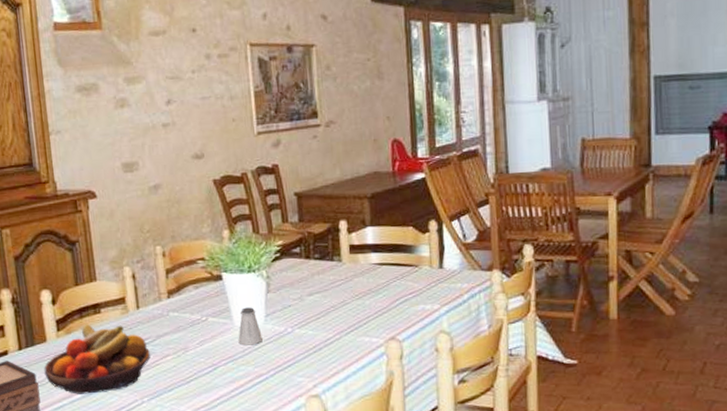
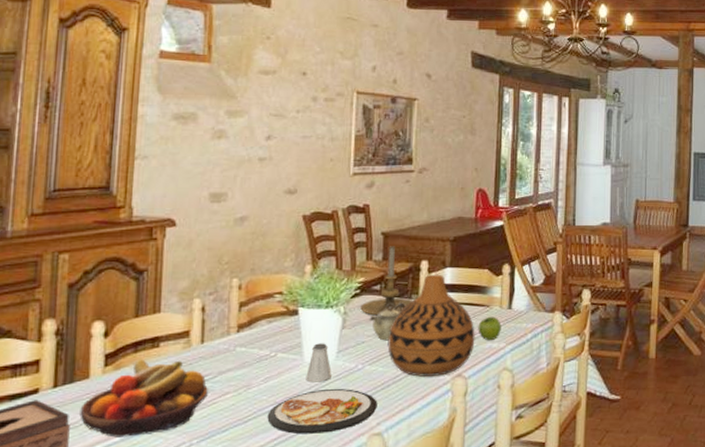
dish: none [207,351,312,395] -> present [267,388,378,434]
candle holder: none [282,206,335,279] -> present [360,246,412,316]
teapot: none [293,265,328,304] -> present [369,302,406,341]
vase: none [314,234,406,340] -> present [387,274,475,377]
fruit: none [407,276,434,303] -> present [478,316,501,341]

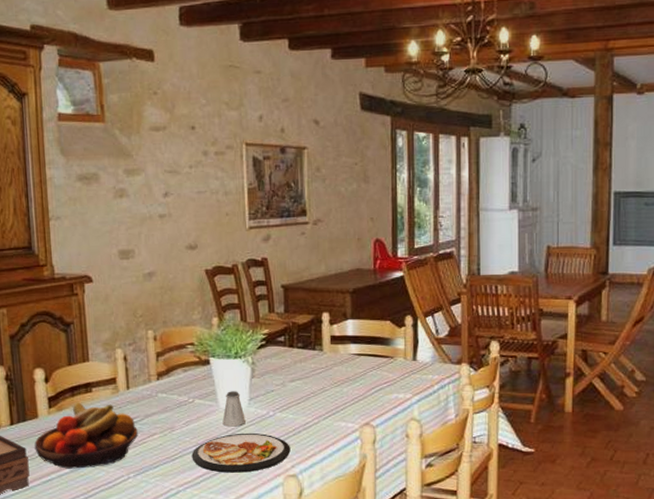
candle holder: present [360,246,412,316] -> none [267,298,316,366]
teapot: present [369,302,406,341] -> none [276,353,310,390]
vase: present [387,274,475,377] -> none [295,326,381,424]
fruit: present [478,316,501,341] -> none [383,367,407,392]

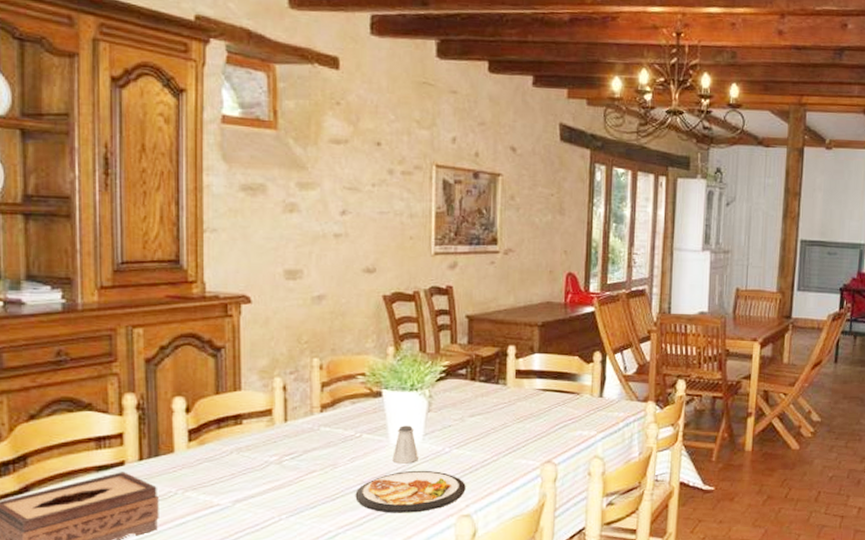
fruit bowl: present [34,401,138,469] -> none [167,434,294,510]

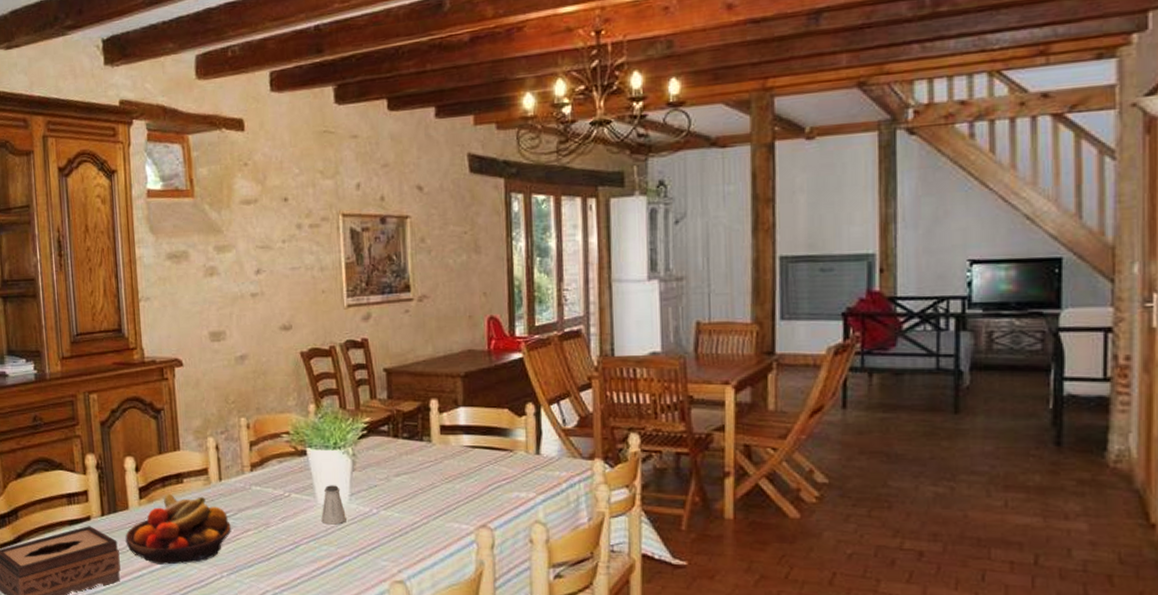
fruit bowl: none [167,434,294,510] -> present [125,492,231,565]
dish: present [355,470,466,513] -> none [288,531,397,576]

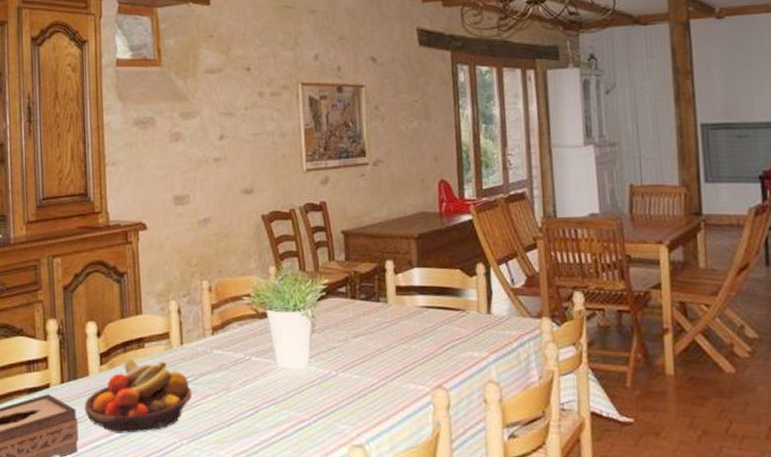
saltshaker: present [321,485,346,525] -> none [281,347,306,388]

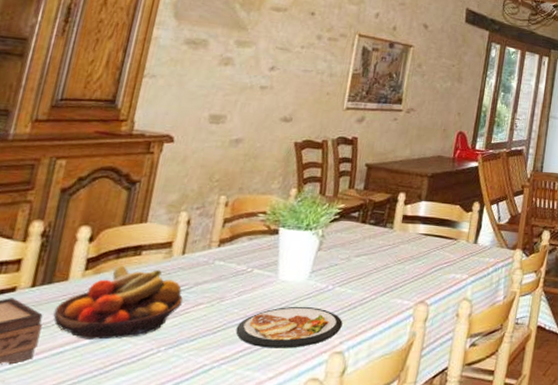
dish: none [248,395,356,441] -> present [236,306,343,348]

